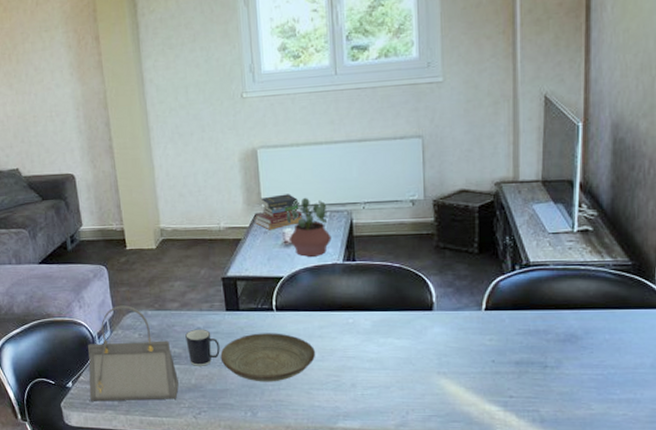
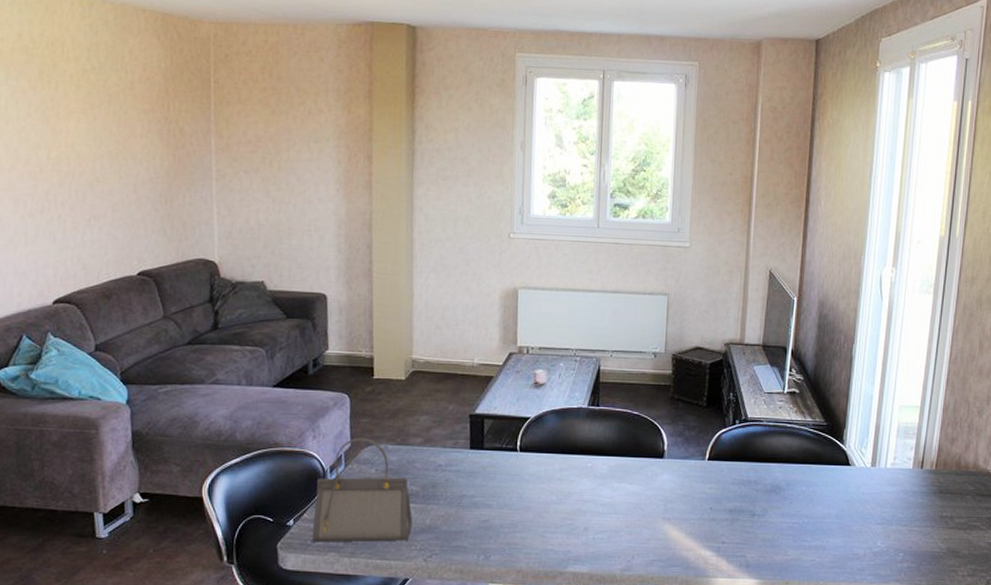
mug: present [185,329,220,366] -> none [425,466,460,506]
decorative bowl: present [220,333,316,382] -> none [459,473,554,525]
books: present [255,194,303,230] -> none [508,335,555,370]
potted plant: present [286,197,332,257] -> none [539,340,580,399]

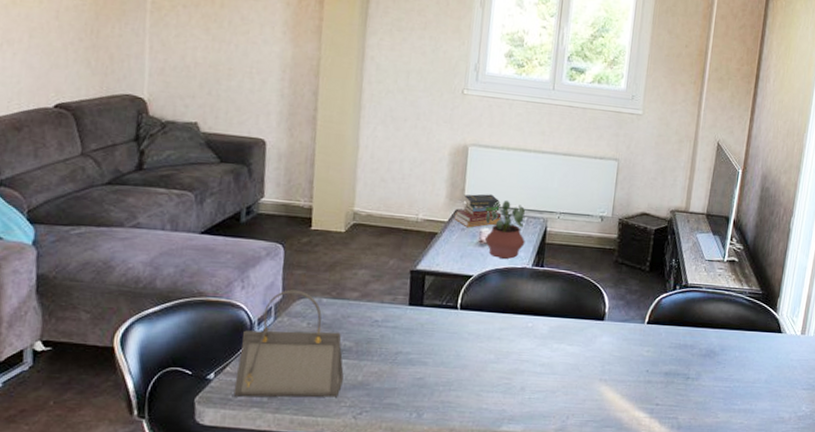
books: none [508,335,555,370] -> present [454,194,502,228]
potted plant: none [539,340,580,399] -> present [484,200,525,259]

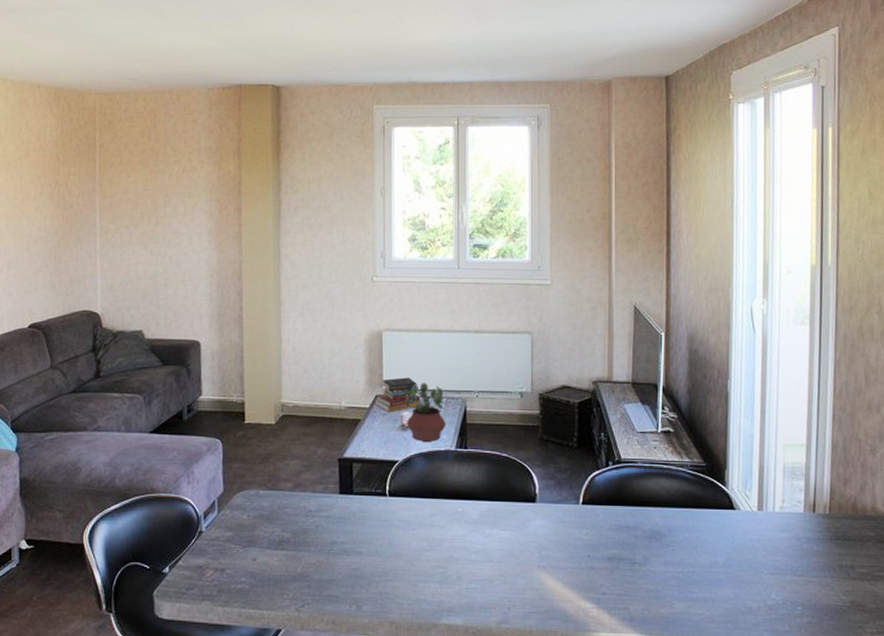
handbag: present [233,289,344,397] -> none [186,483,284,591]

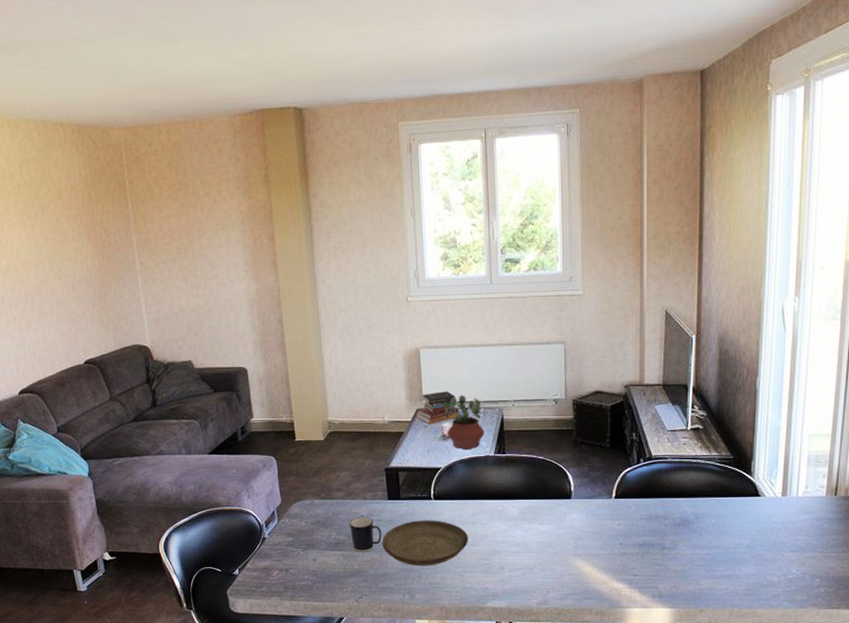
mug: none [296,512,330,553] -> present [350,517,382,552]
decorative bowl: none [330,519,425,573] -> present [382,520,469,566]

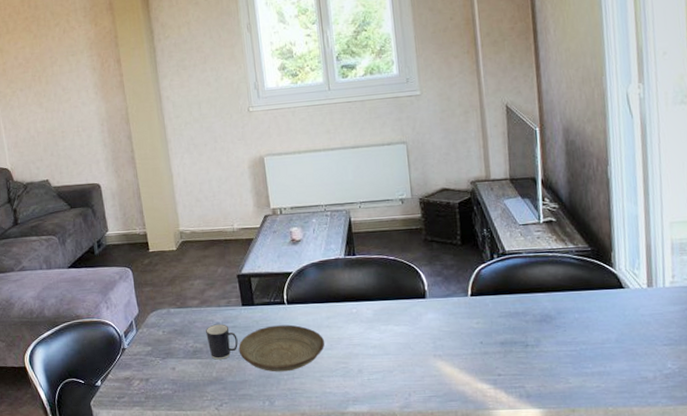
books: present [416,391,459,425] -> none [264,196,307,230]
potted plant: present [444,394,485,449] -> none [292,199,334,253]

